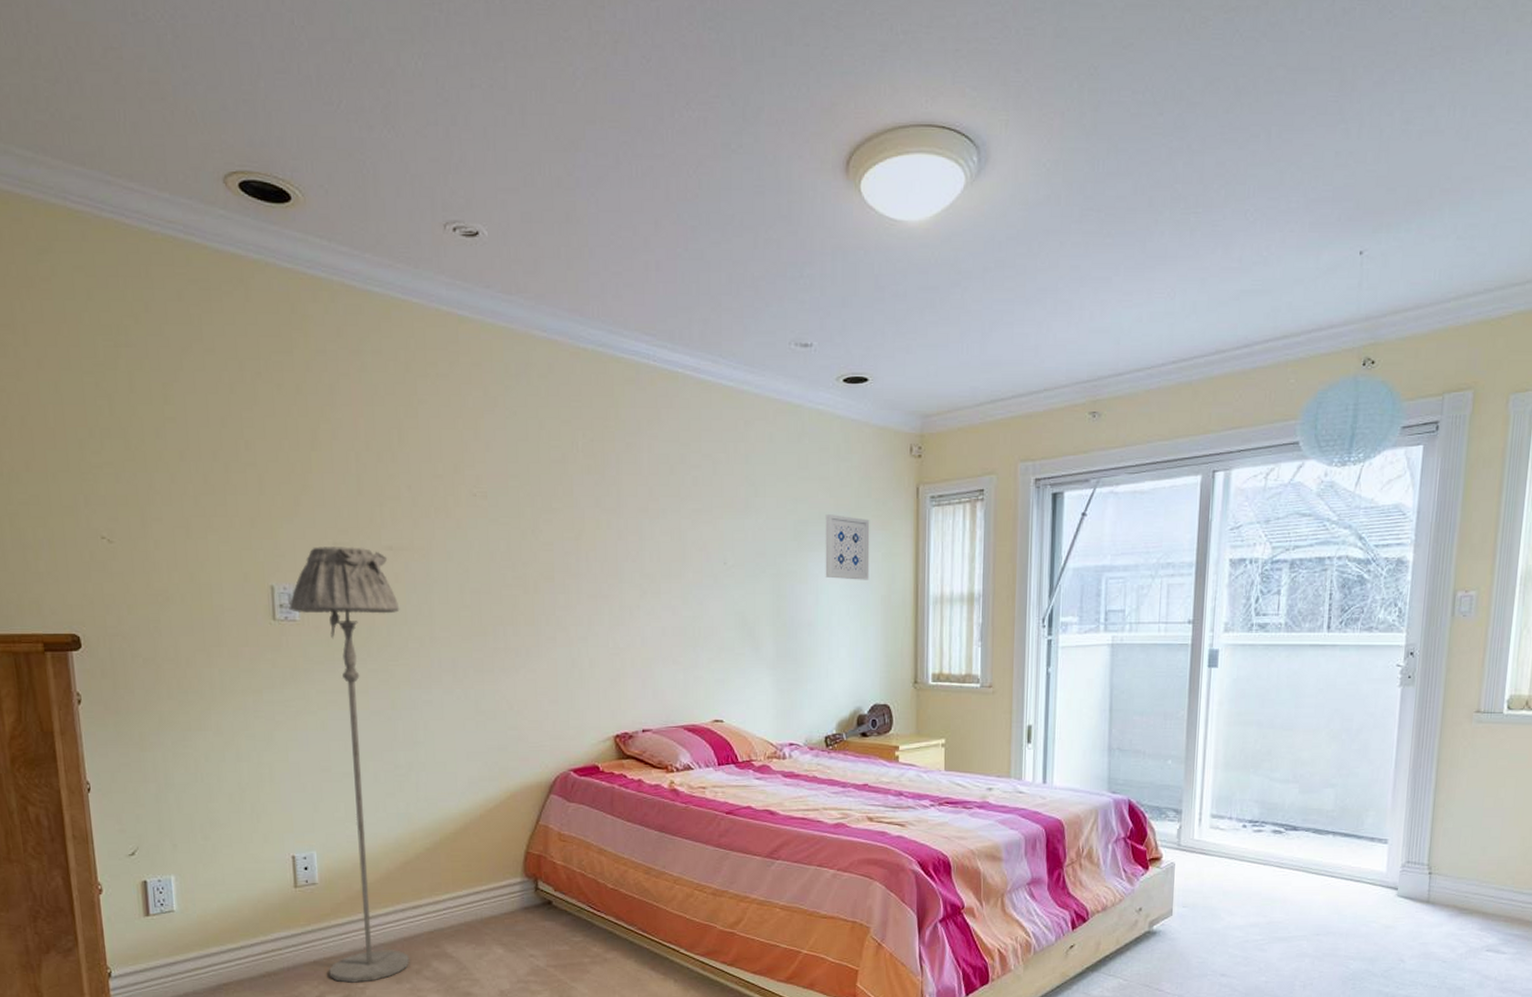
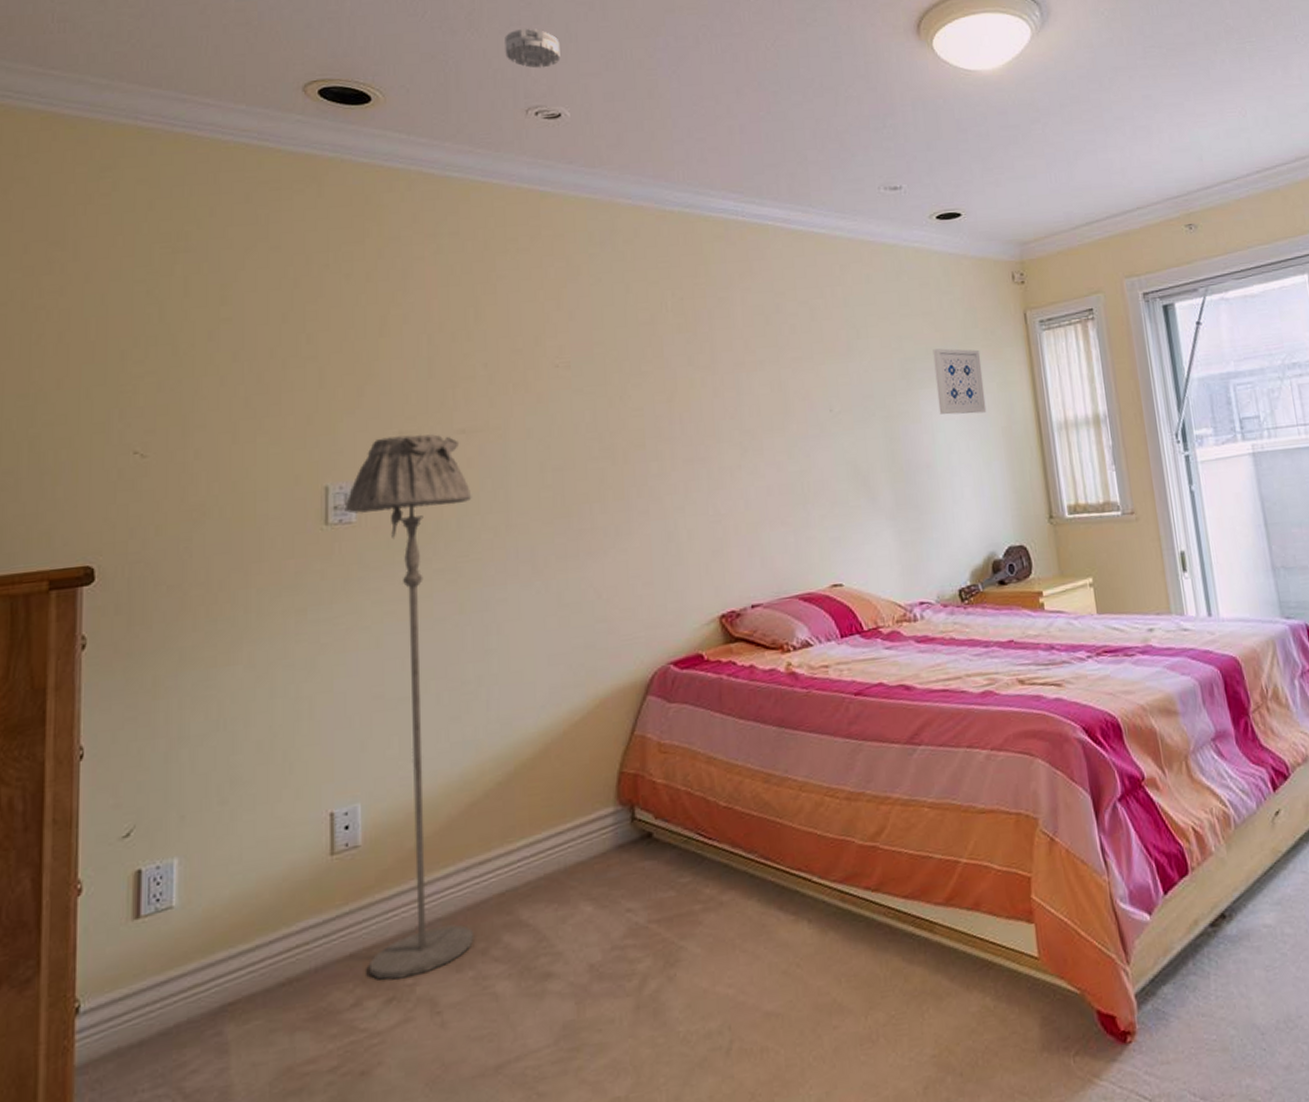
smoke detector: none [422,129,478,178] -> present [505,28,561,69]

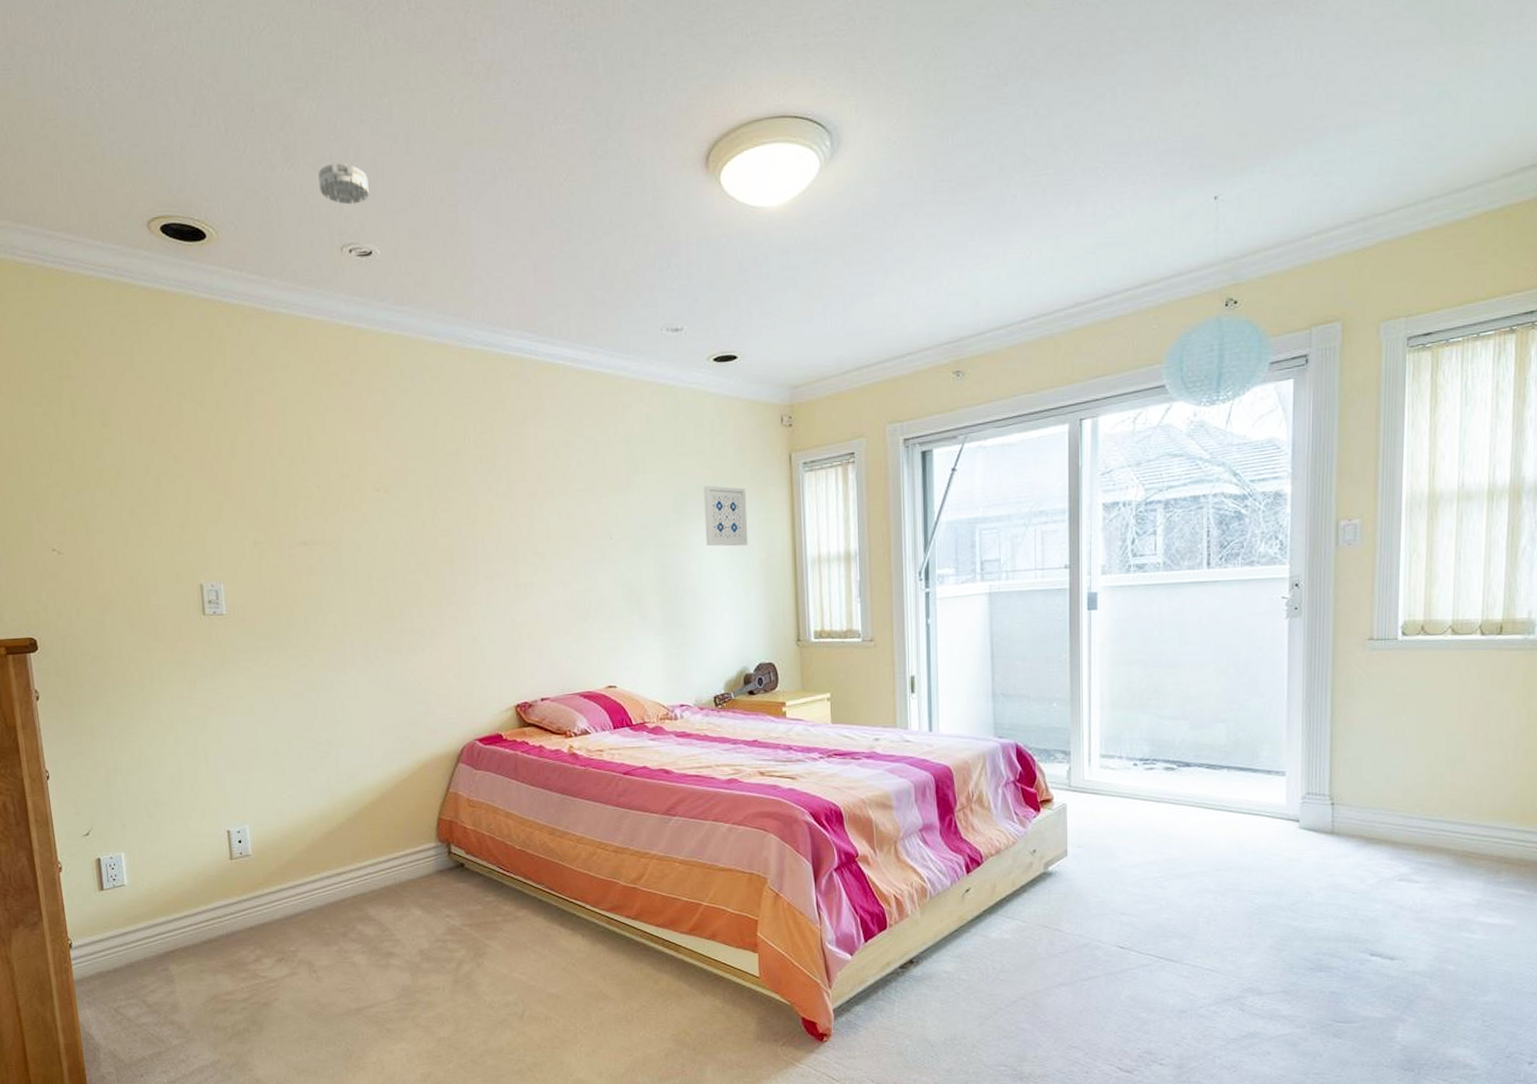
floor lamp: present [346,434,474,981] -> none [217,544,337,947]

